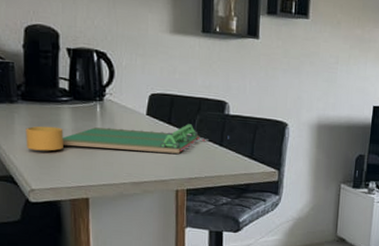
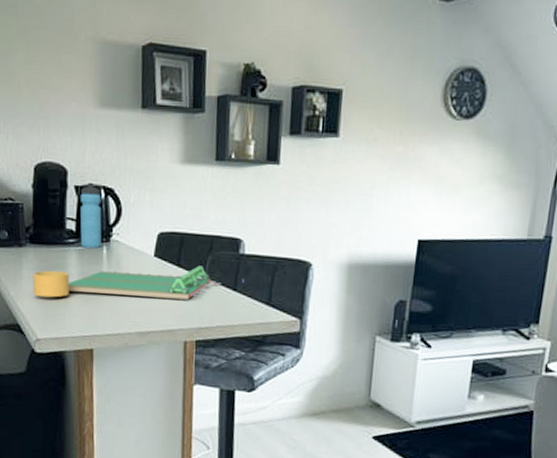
water bottle: none [72,45,95,107] -> present [80,182,102,249]

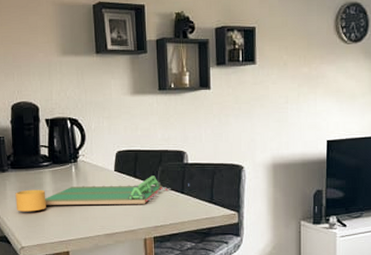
water bottle: present [80,182,102,249] -> none [50,115,70,169]

